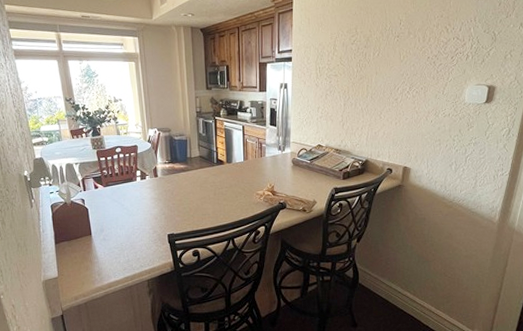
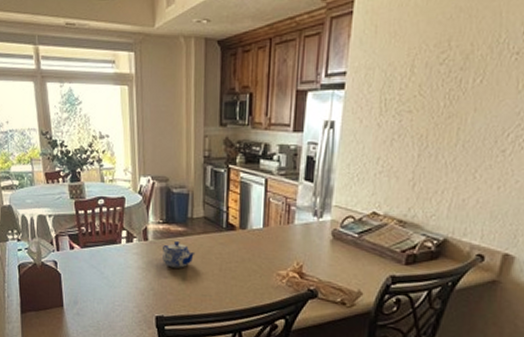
teapot: none [170,175,195,196] -> present [163,240,196,268]

